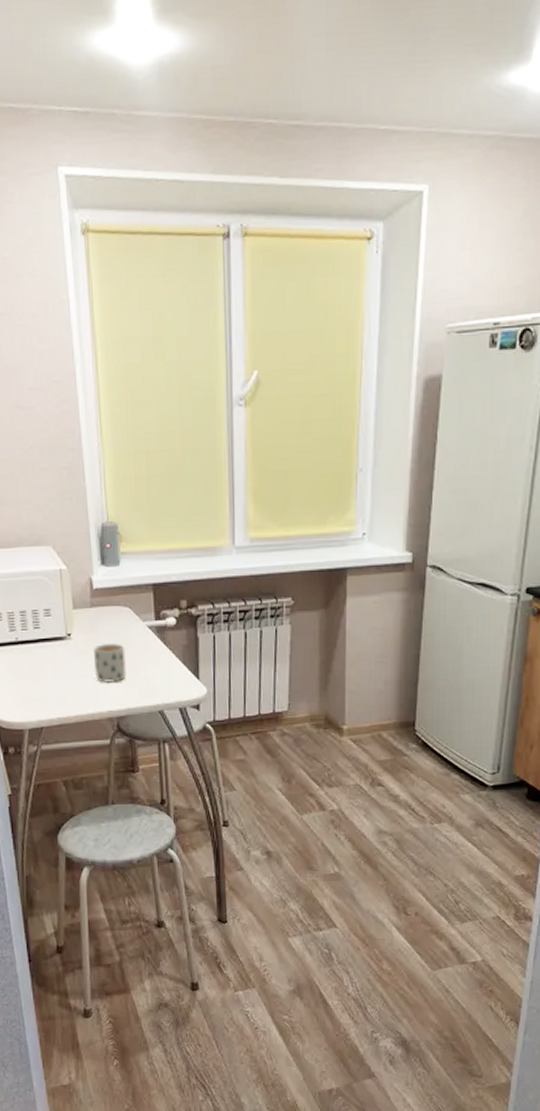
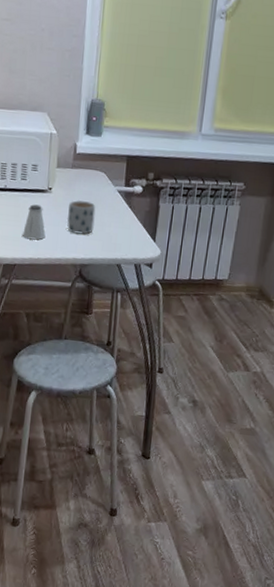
saltshaker: none [45,655,72,697] -> present [22,204,46,240]

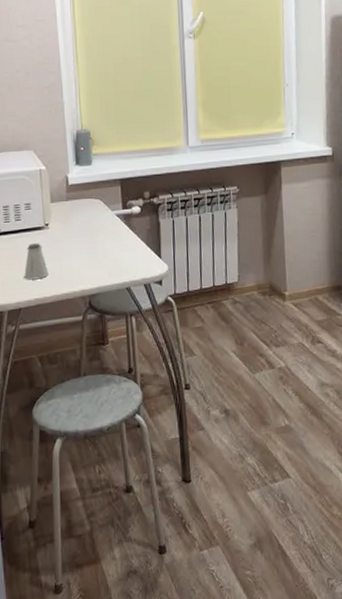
mug: present [67,200,96,235] -> none [68,230,97,265]

